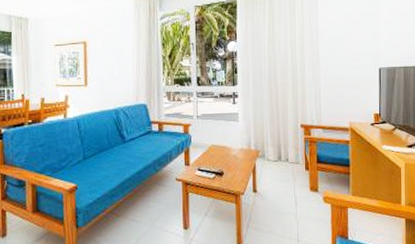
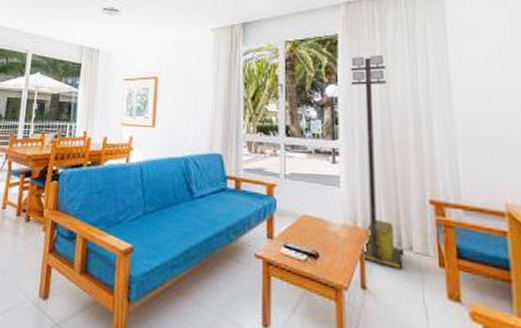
portable light tower: none [246,16,283,175] -> present [350,56,404,269]

